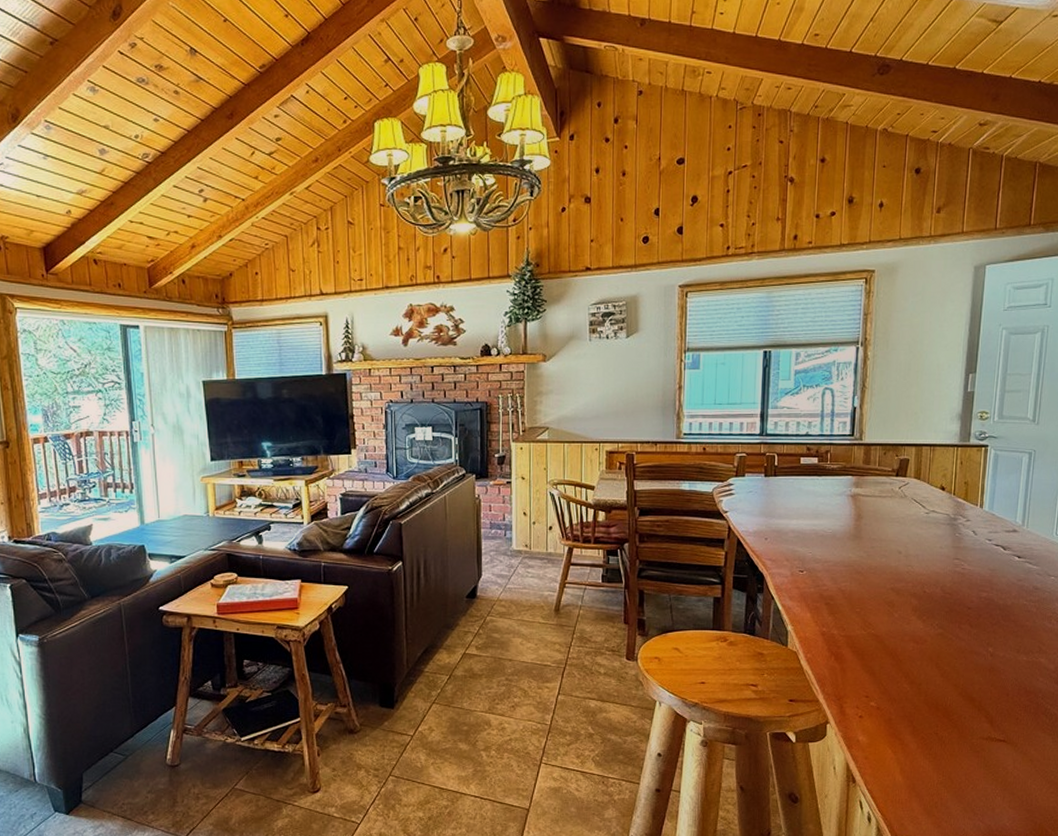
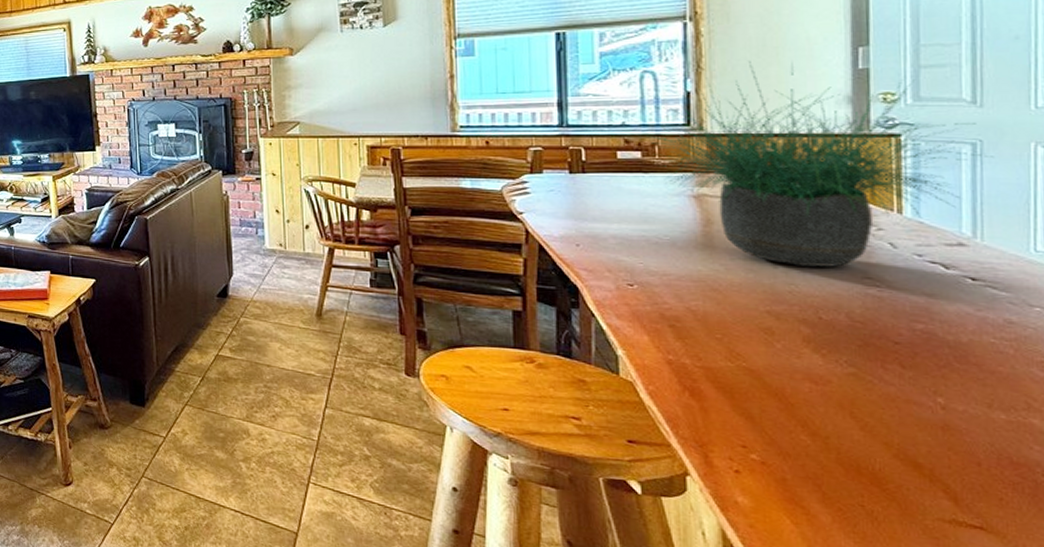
potted plant: none [825,382,1041,552] -> present [650,60,994,268]

